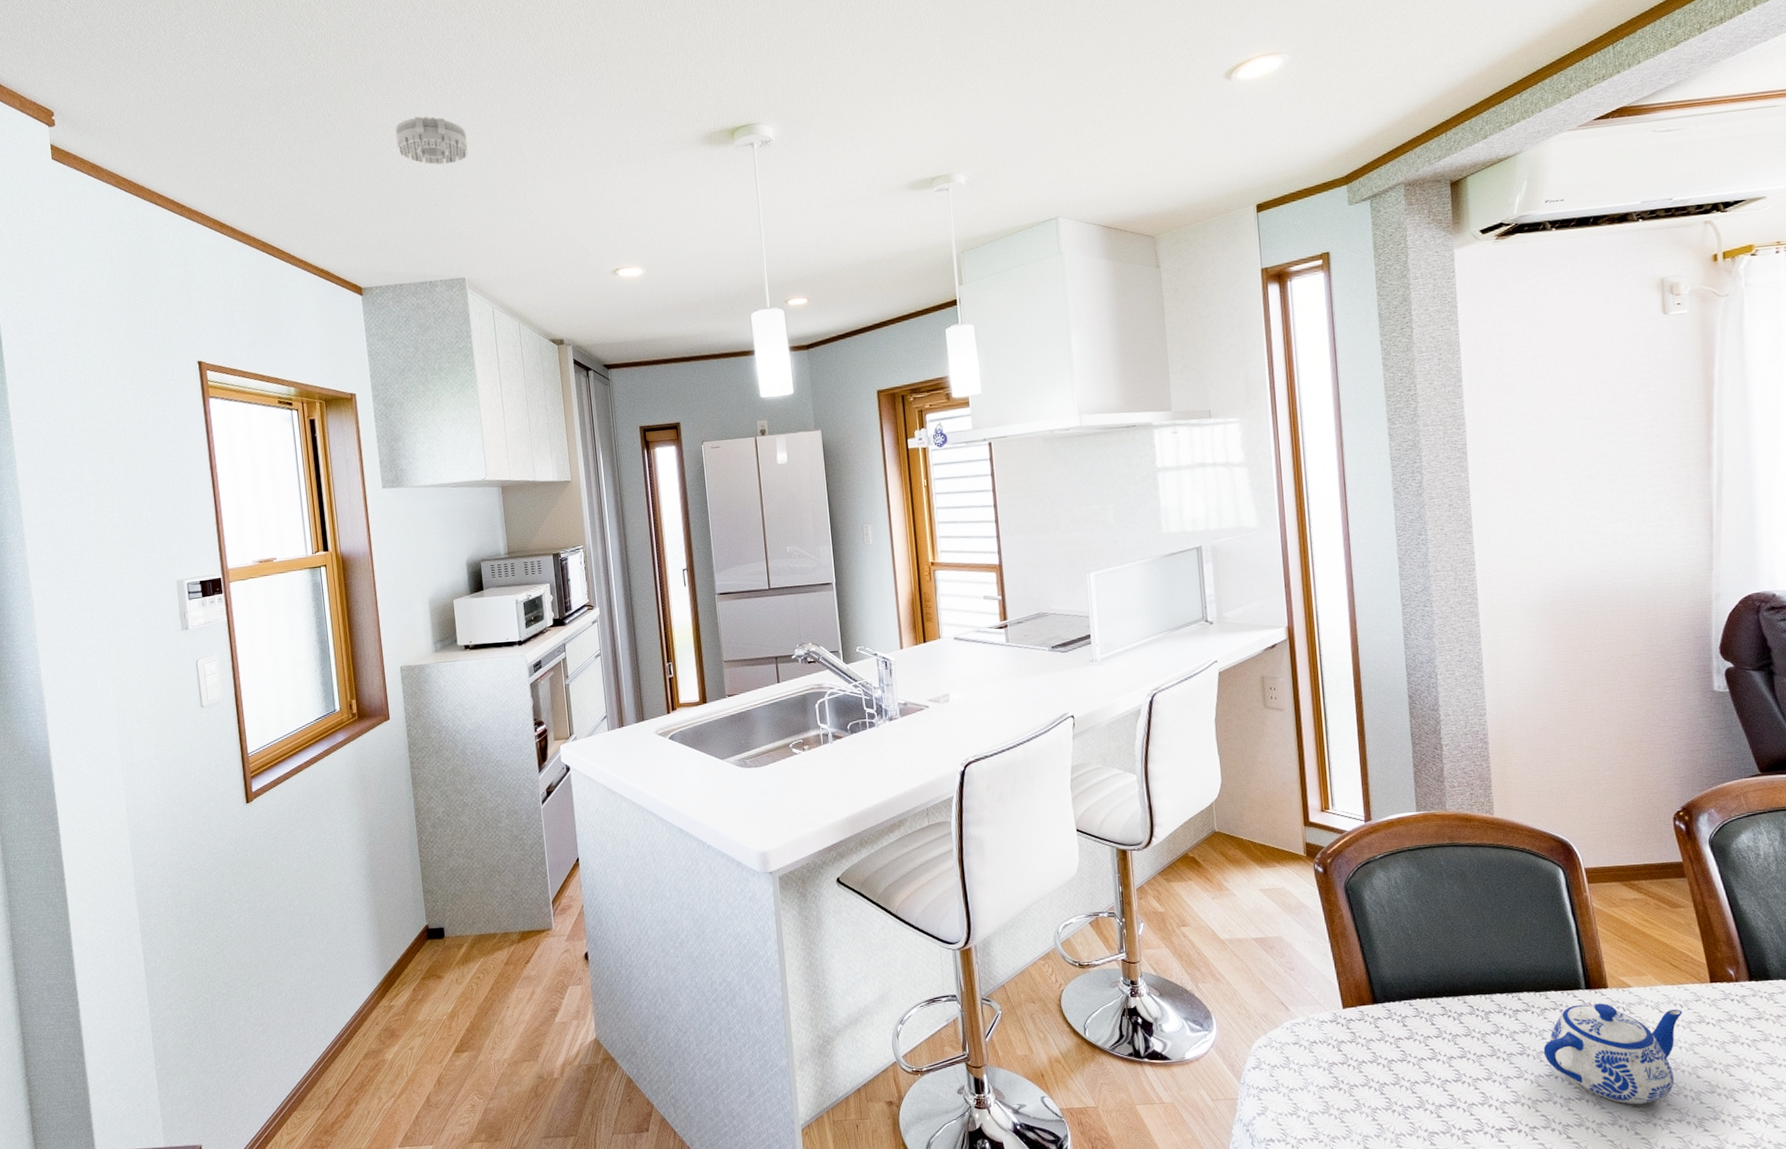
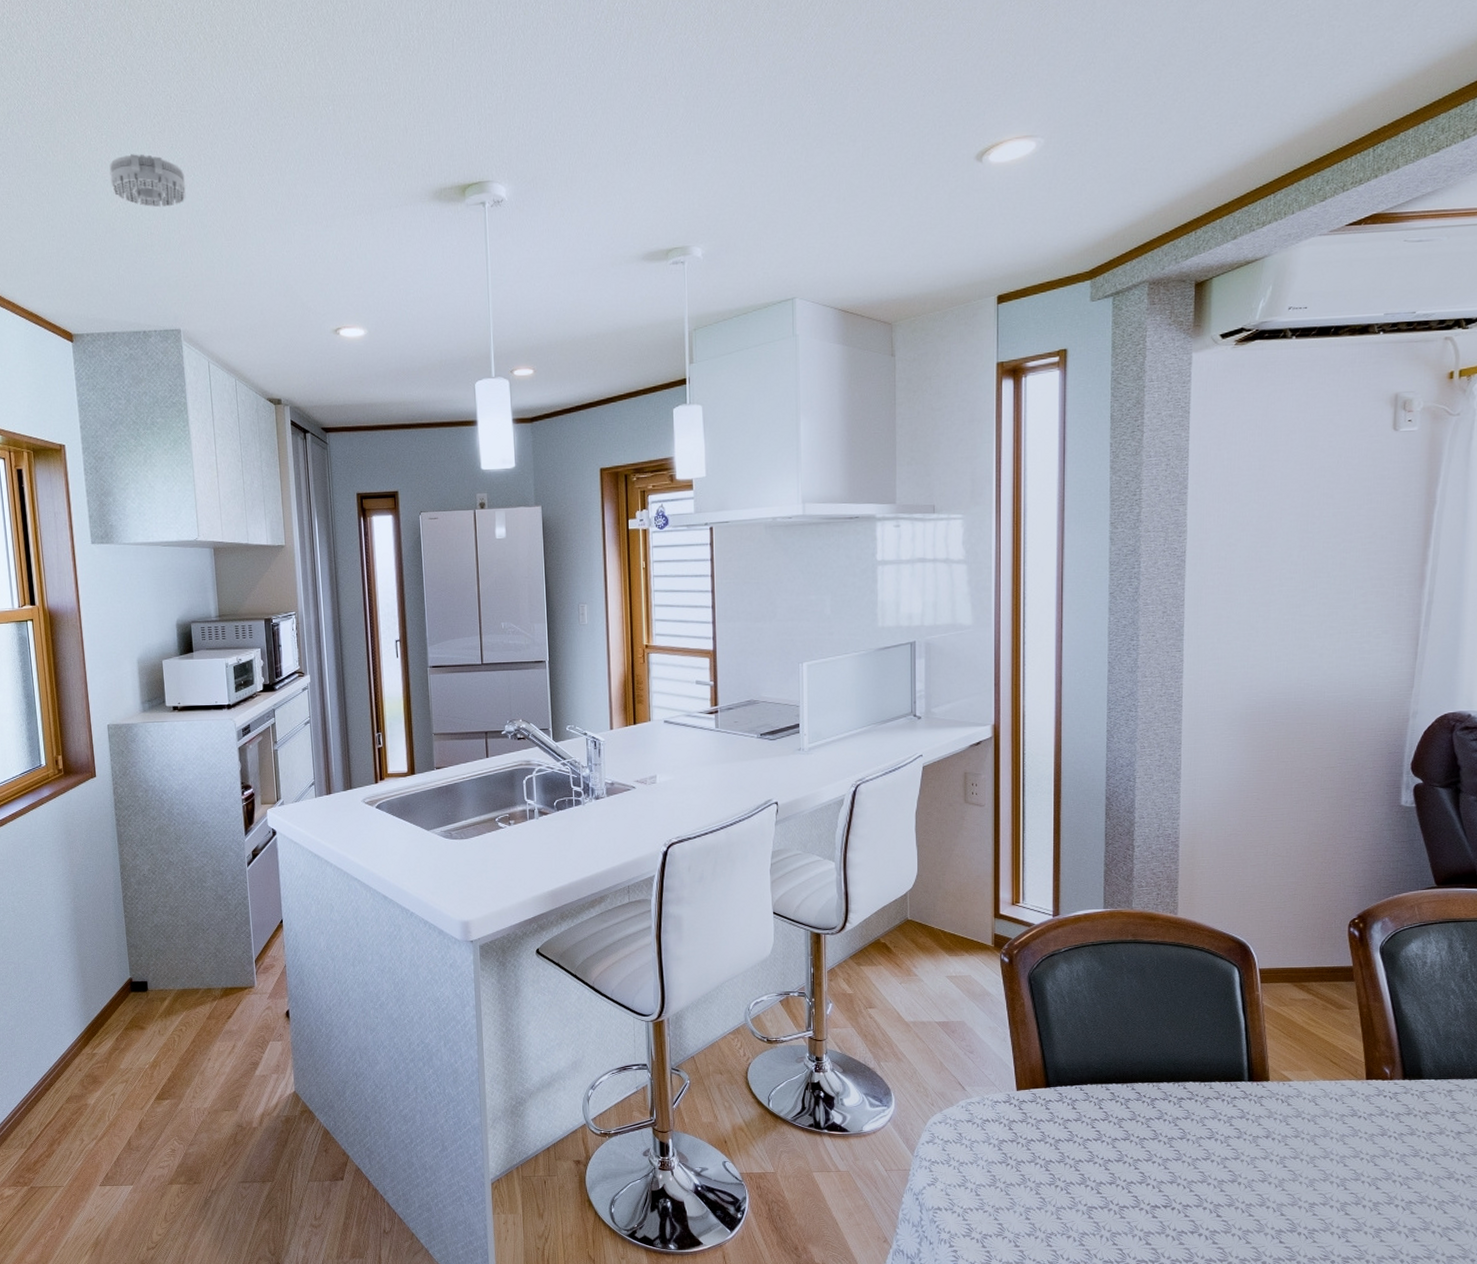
teapot: present [1543,1003,1683,1105] -> none [1203,1095,1337,1189]

